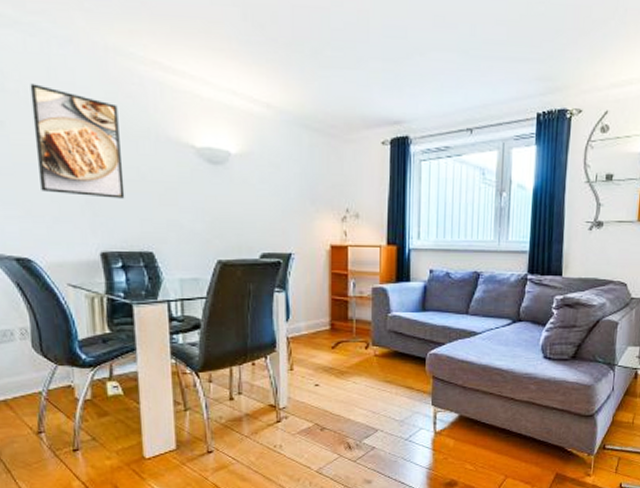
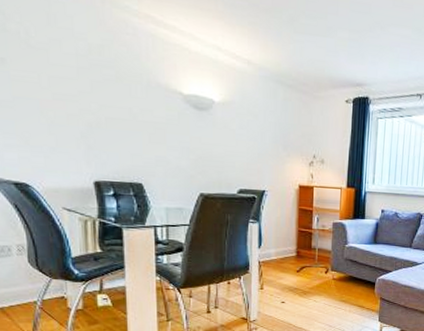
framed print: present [30,83,125,199] -> none [30,26,118,135]

